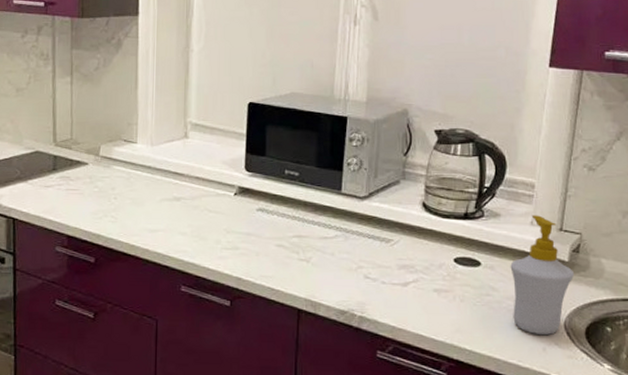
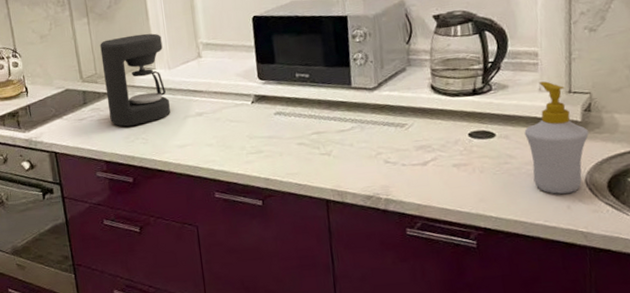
coffee maker: none [79,103,148,201] -> present [100,33,171,127]

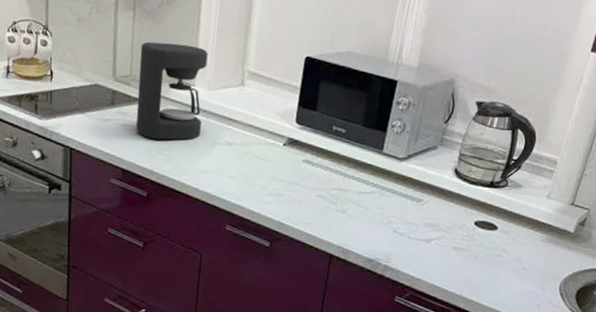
soap bottle: present [524,81,589,194] -> none [517,189,576,294]

